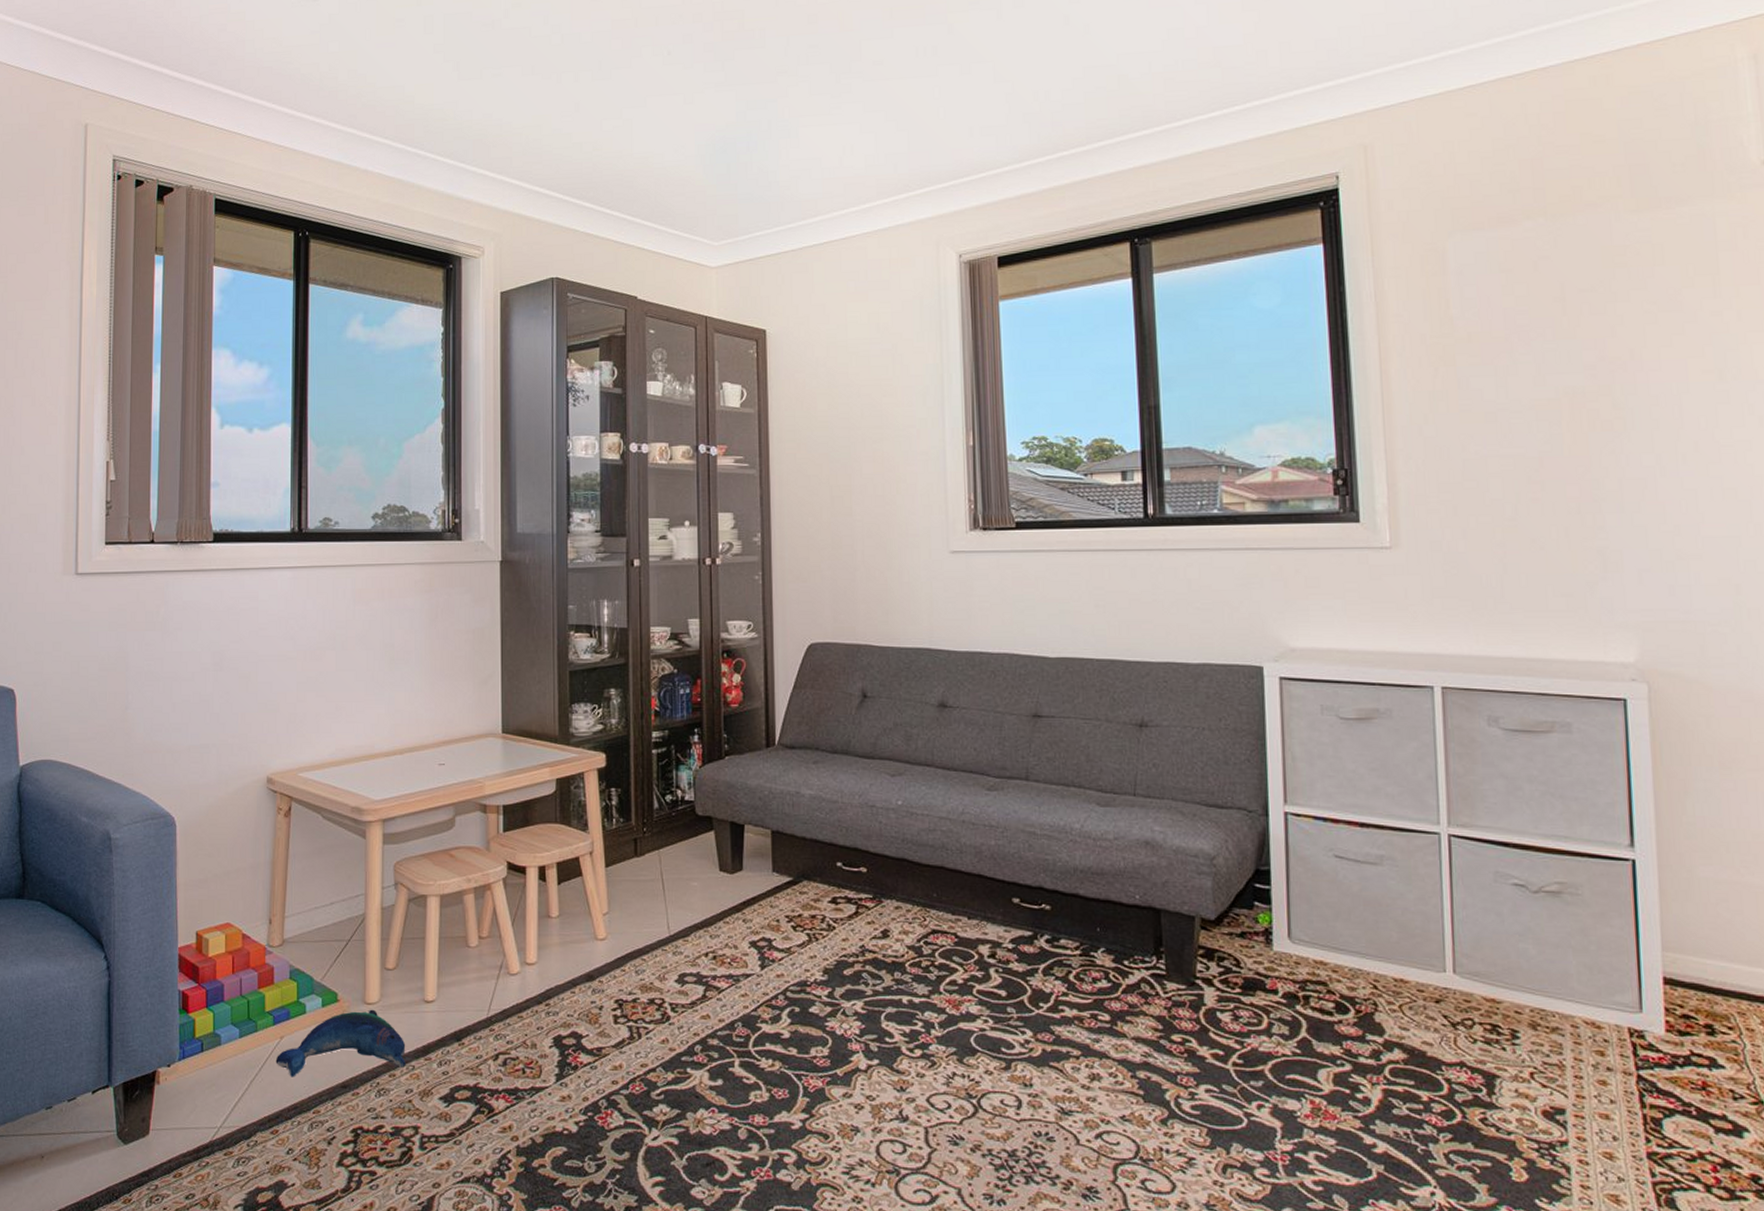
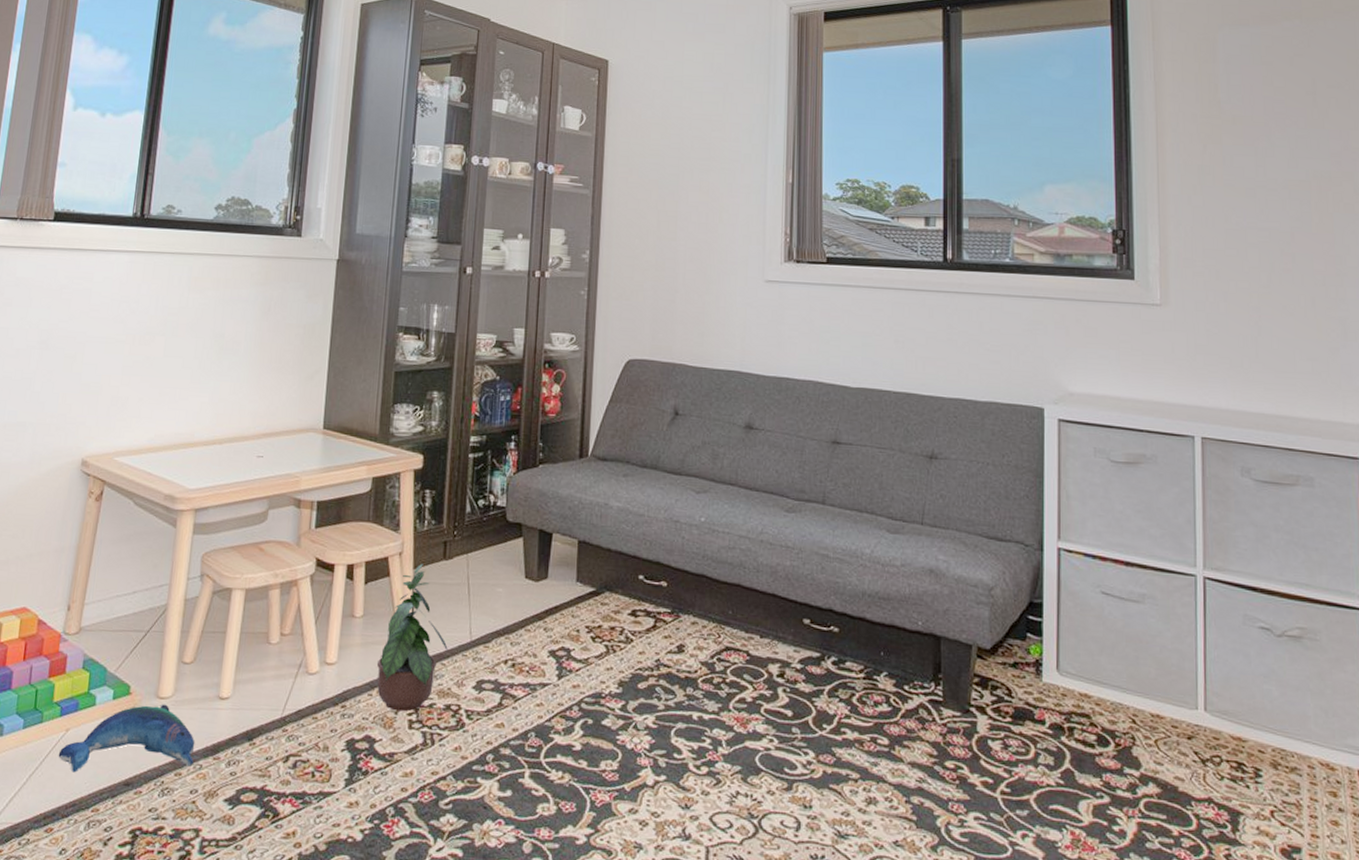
potted plant: none [576,861,647,1007] -> present [376,563,448,712]

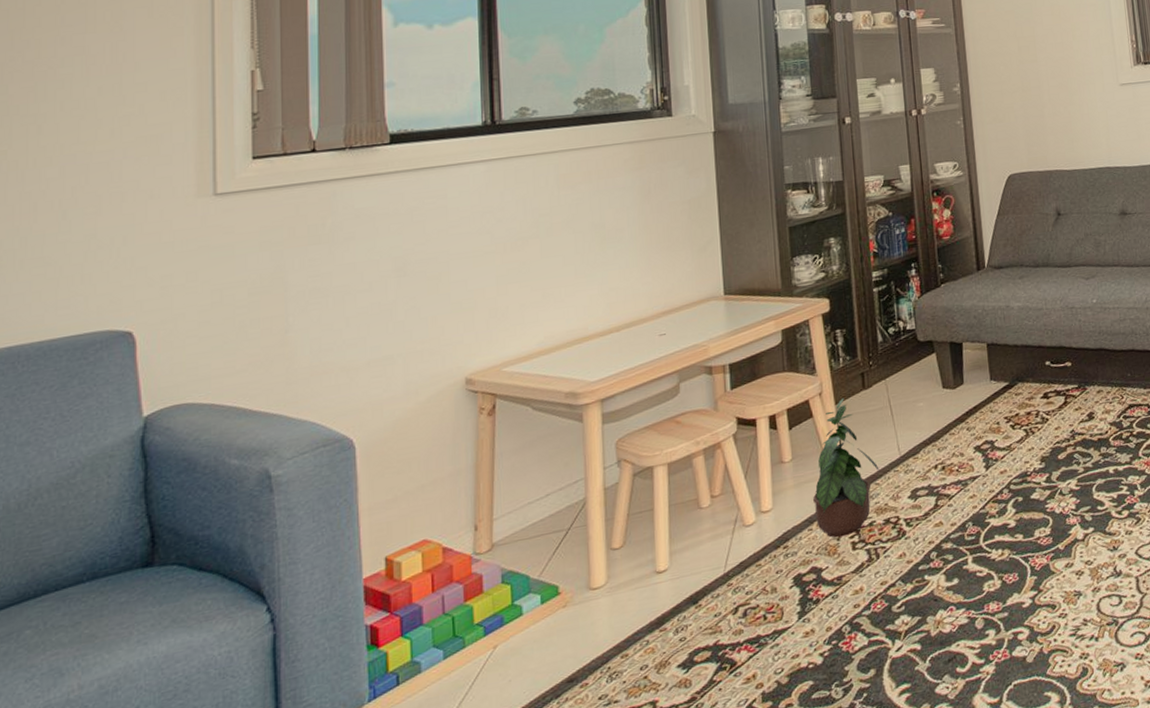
plush toy: present [58,704,195,773] -> none [489,593,639,686]

